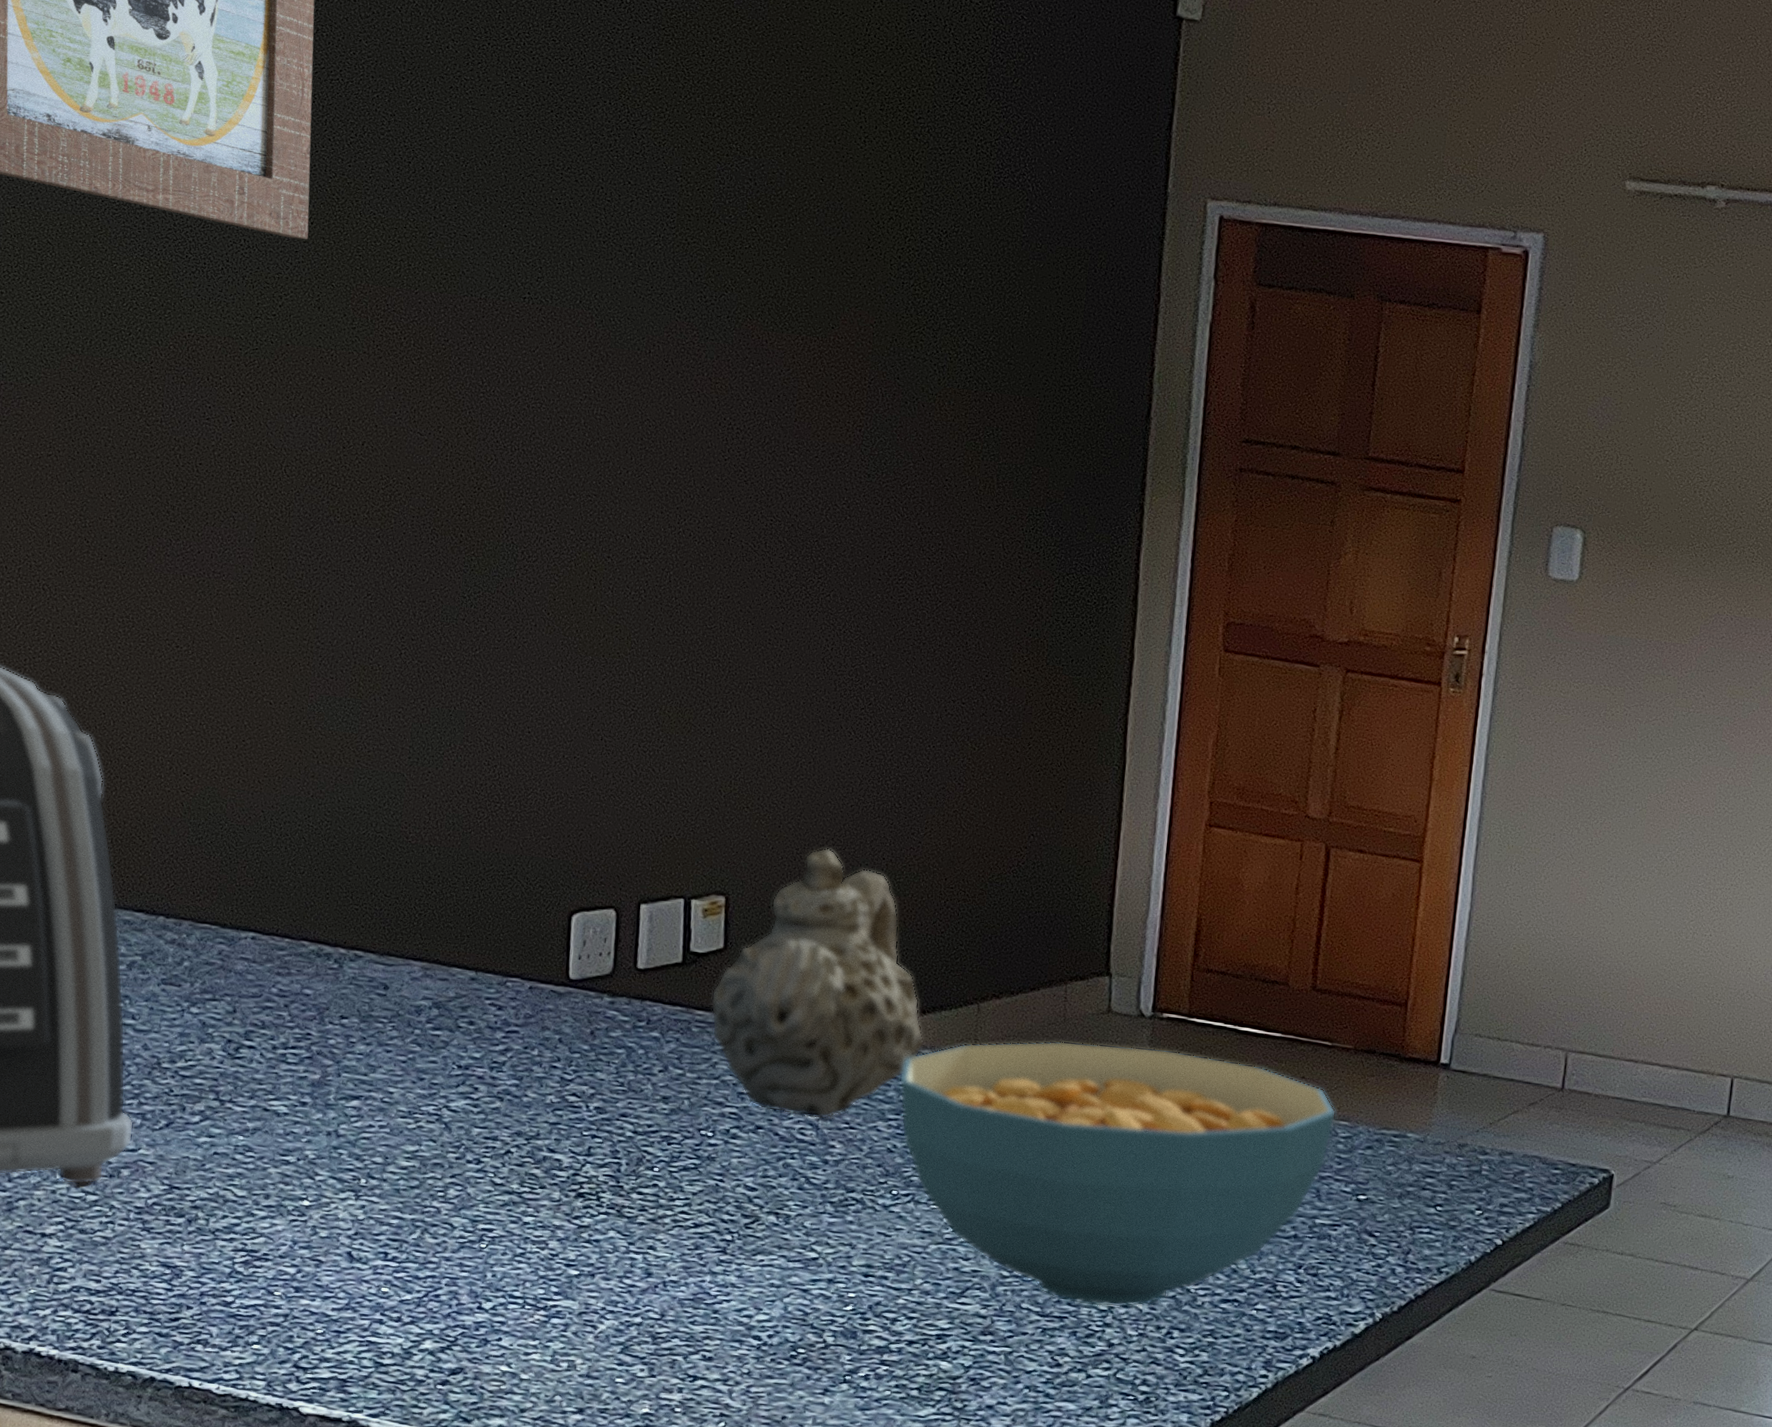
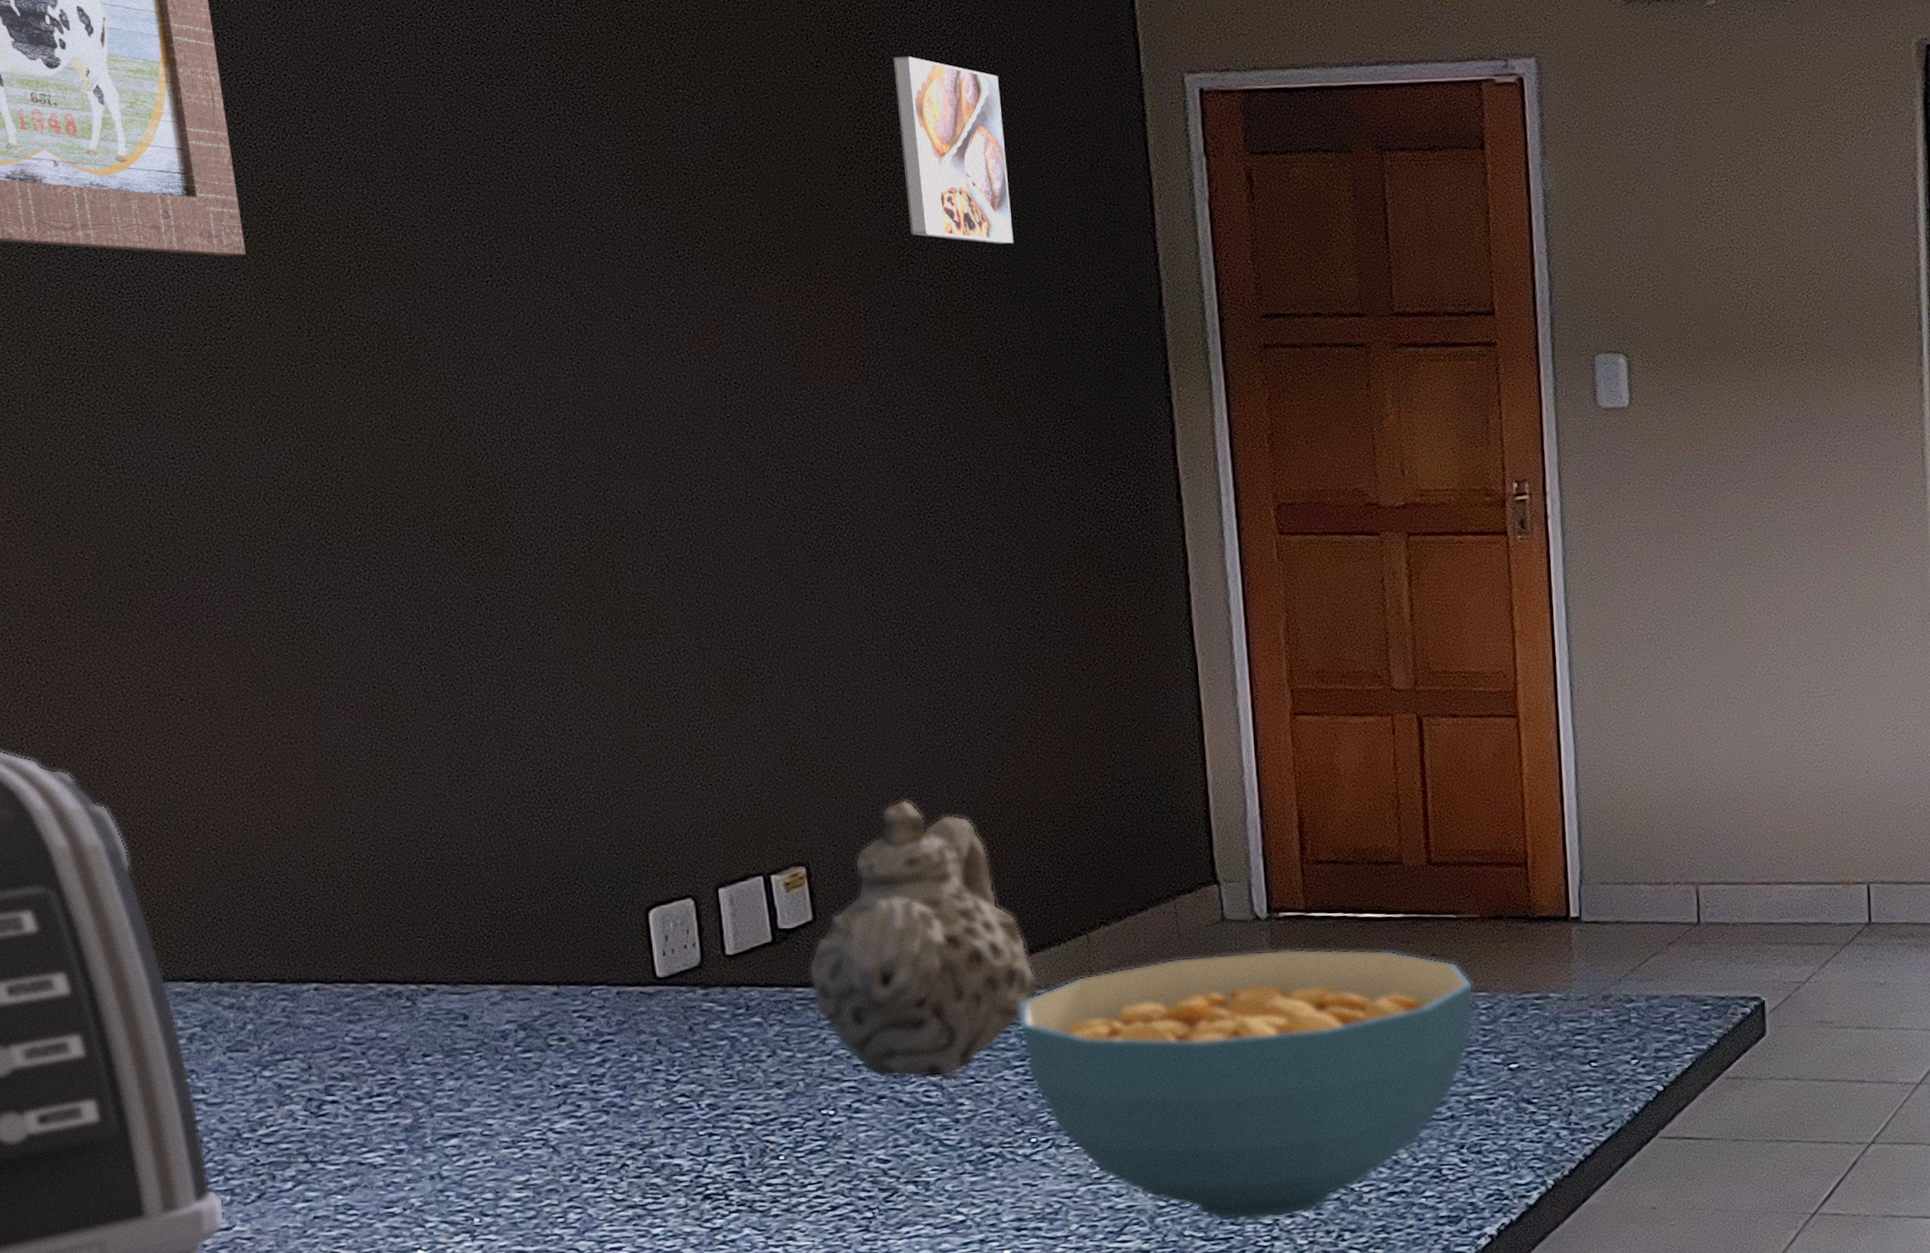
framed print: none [925,143,1032,337] -> present [893,56,1014,244]

